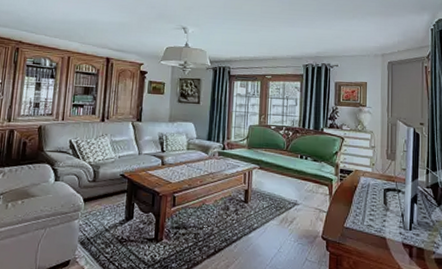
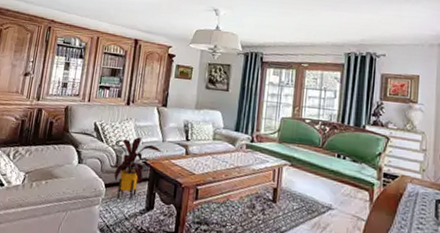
house plant: none [82,152,138,212] -> present [105,137,161,200]

